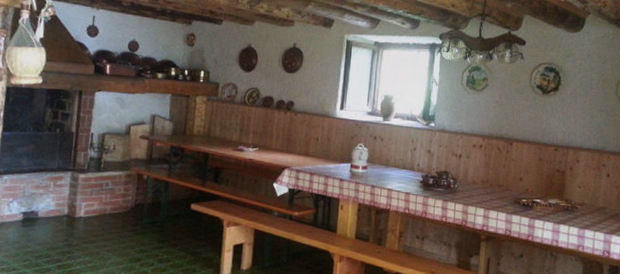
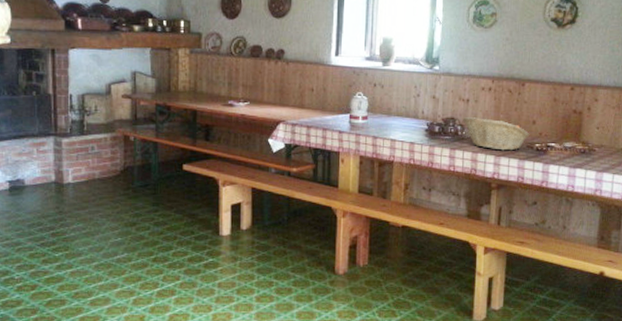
fruit basket: none [455,170,517,205] -> present [463,116,530,151]

